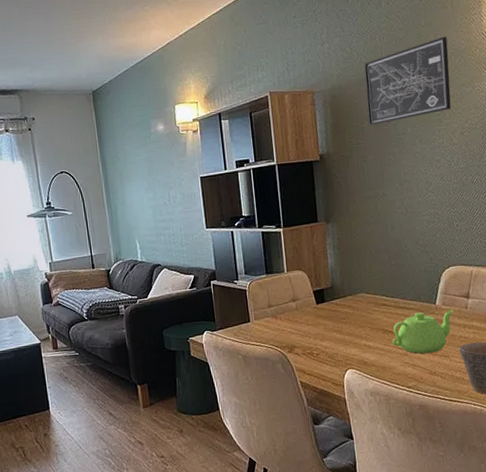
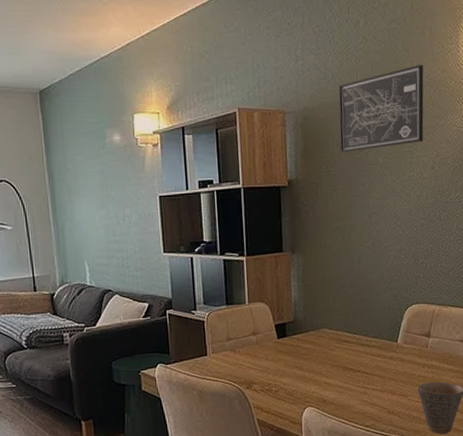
teapot: present [392,309,454,354] -> none [352,348,415,393]

